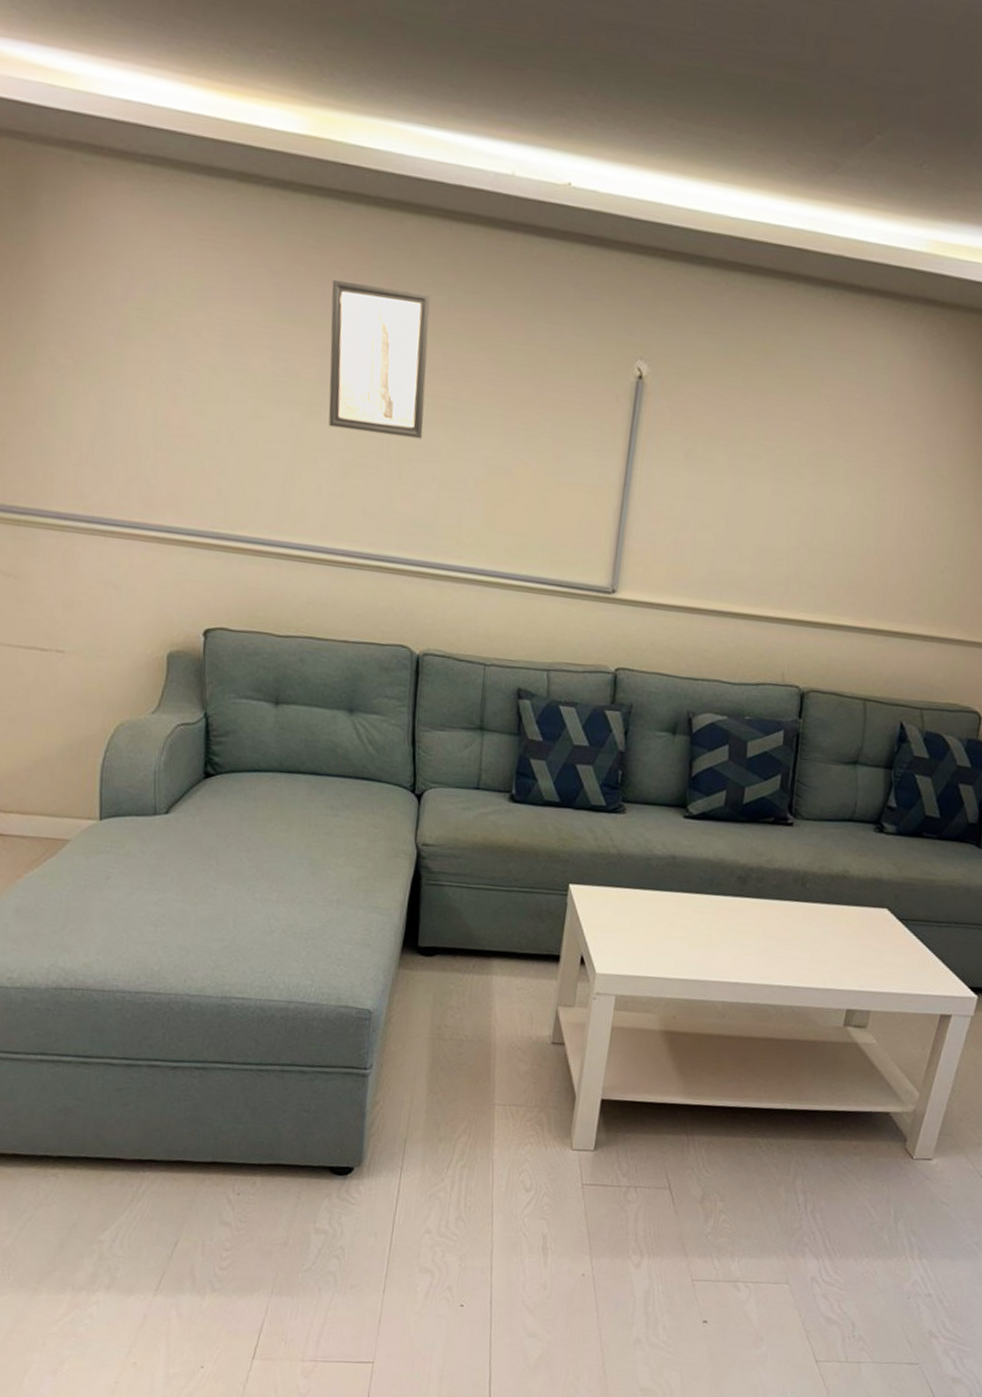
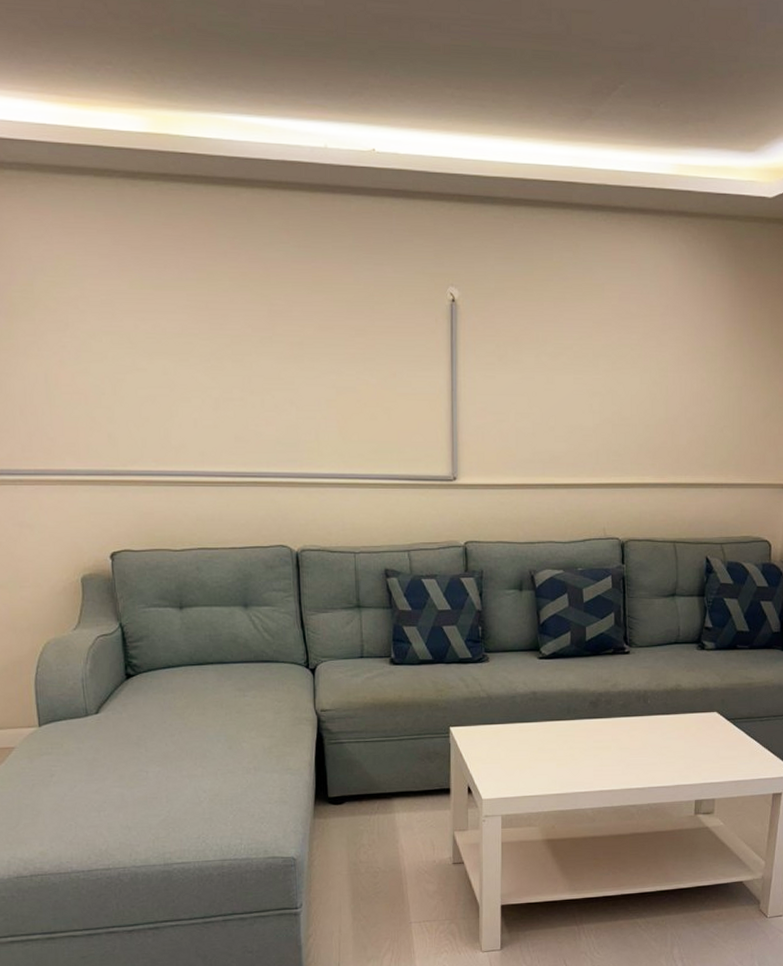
wall art: present [328,279,431,440] -> none [184,248,277,372]

